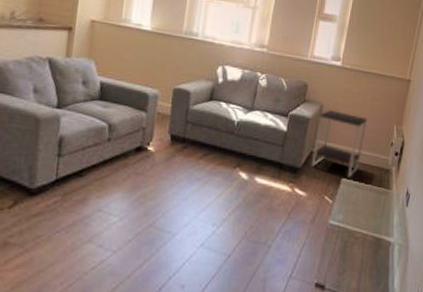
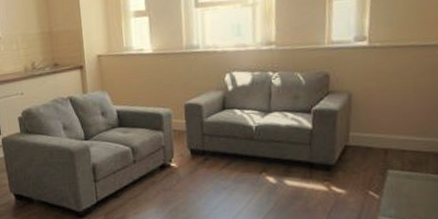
side table: present [311,110,368,177] -> none [346,97,413,168]

